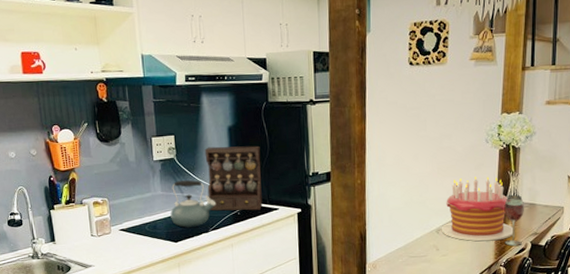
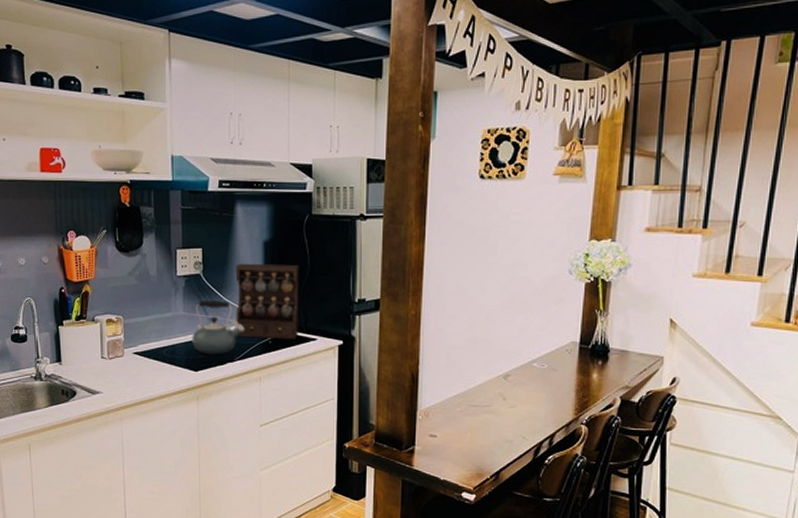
bowl: none [66,50,117,72] -> present [89,148,145,173]
birthday cake: present [441,176,514,242] -> none [510,314,600,393]
wineglass: present [504,195,525,246] -> none [588,339,615,400]

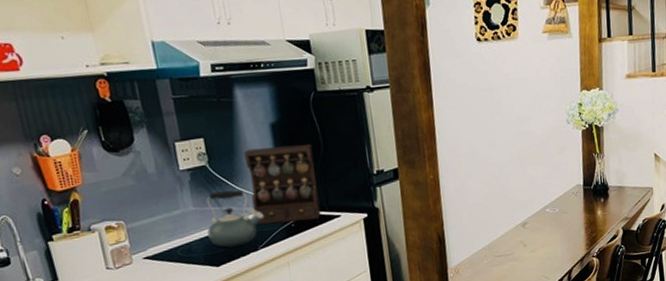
bowl: present [89,148,145,173] -> none [50,37,119,66]

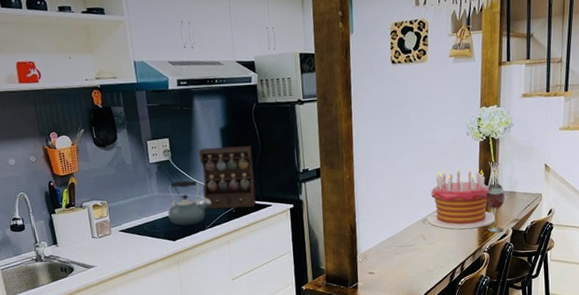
birthday cake: none [527,161,604,233] -> present [427,168,496,230]
wineglass: none [591,178,614,234] -> present [486,184,506,233]

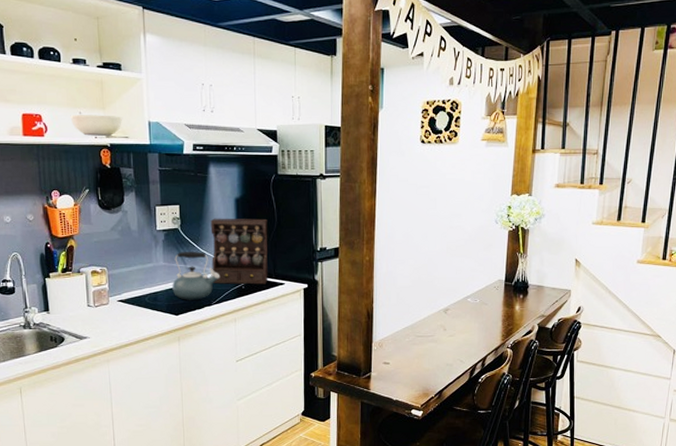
bowl: none [61,58,110,79] -> present [70,115,123,137]
birthday cake: present [427,168,496,230] -> none [449,257,521,323]
wineglass: present [486,184,506,233] -> none [512,277,533,328]

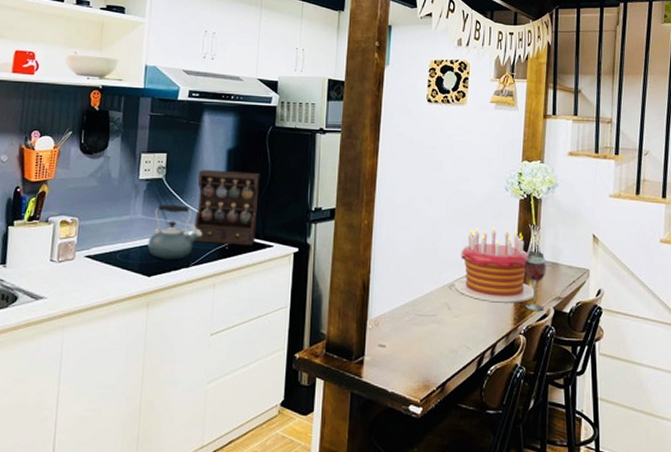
birthday cake: none [449,257,521,323] -> present [454,227,535,303]
wineglass: none [512,277,533,328] -> present [524,252,547,311]

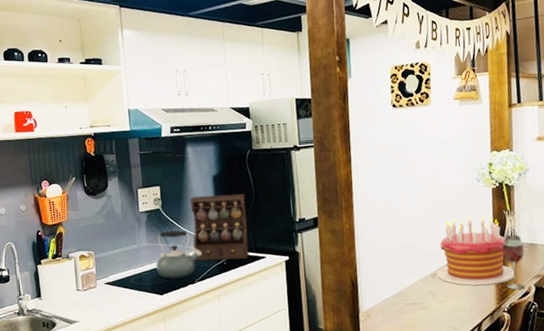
bowl: present [64,54,119,78] -> none [57,106,105,128]

